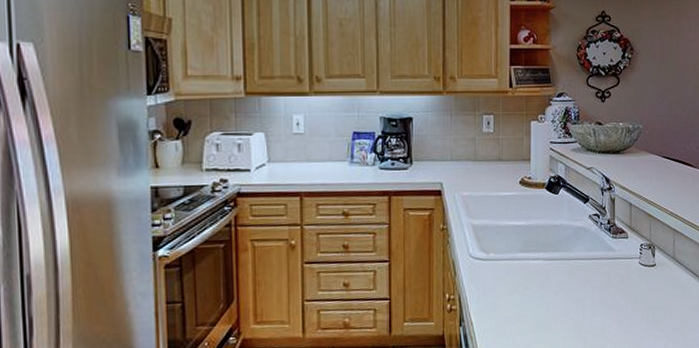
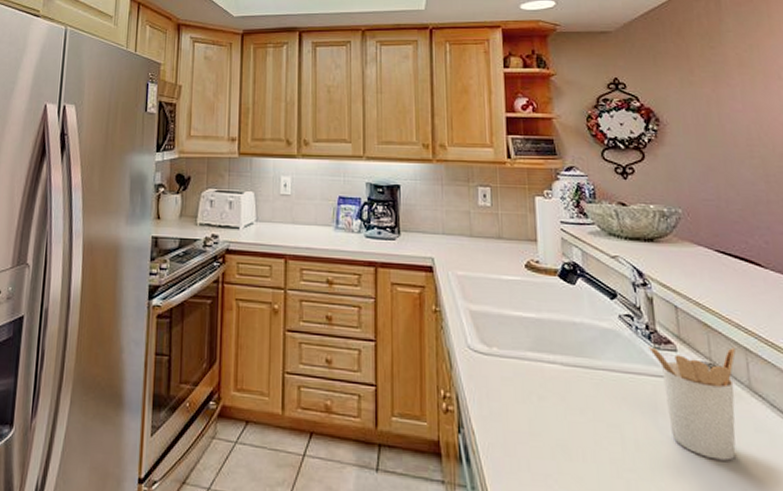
utensil holder: none [608,230,667,313] -> present [647,347,736,461]

